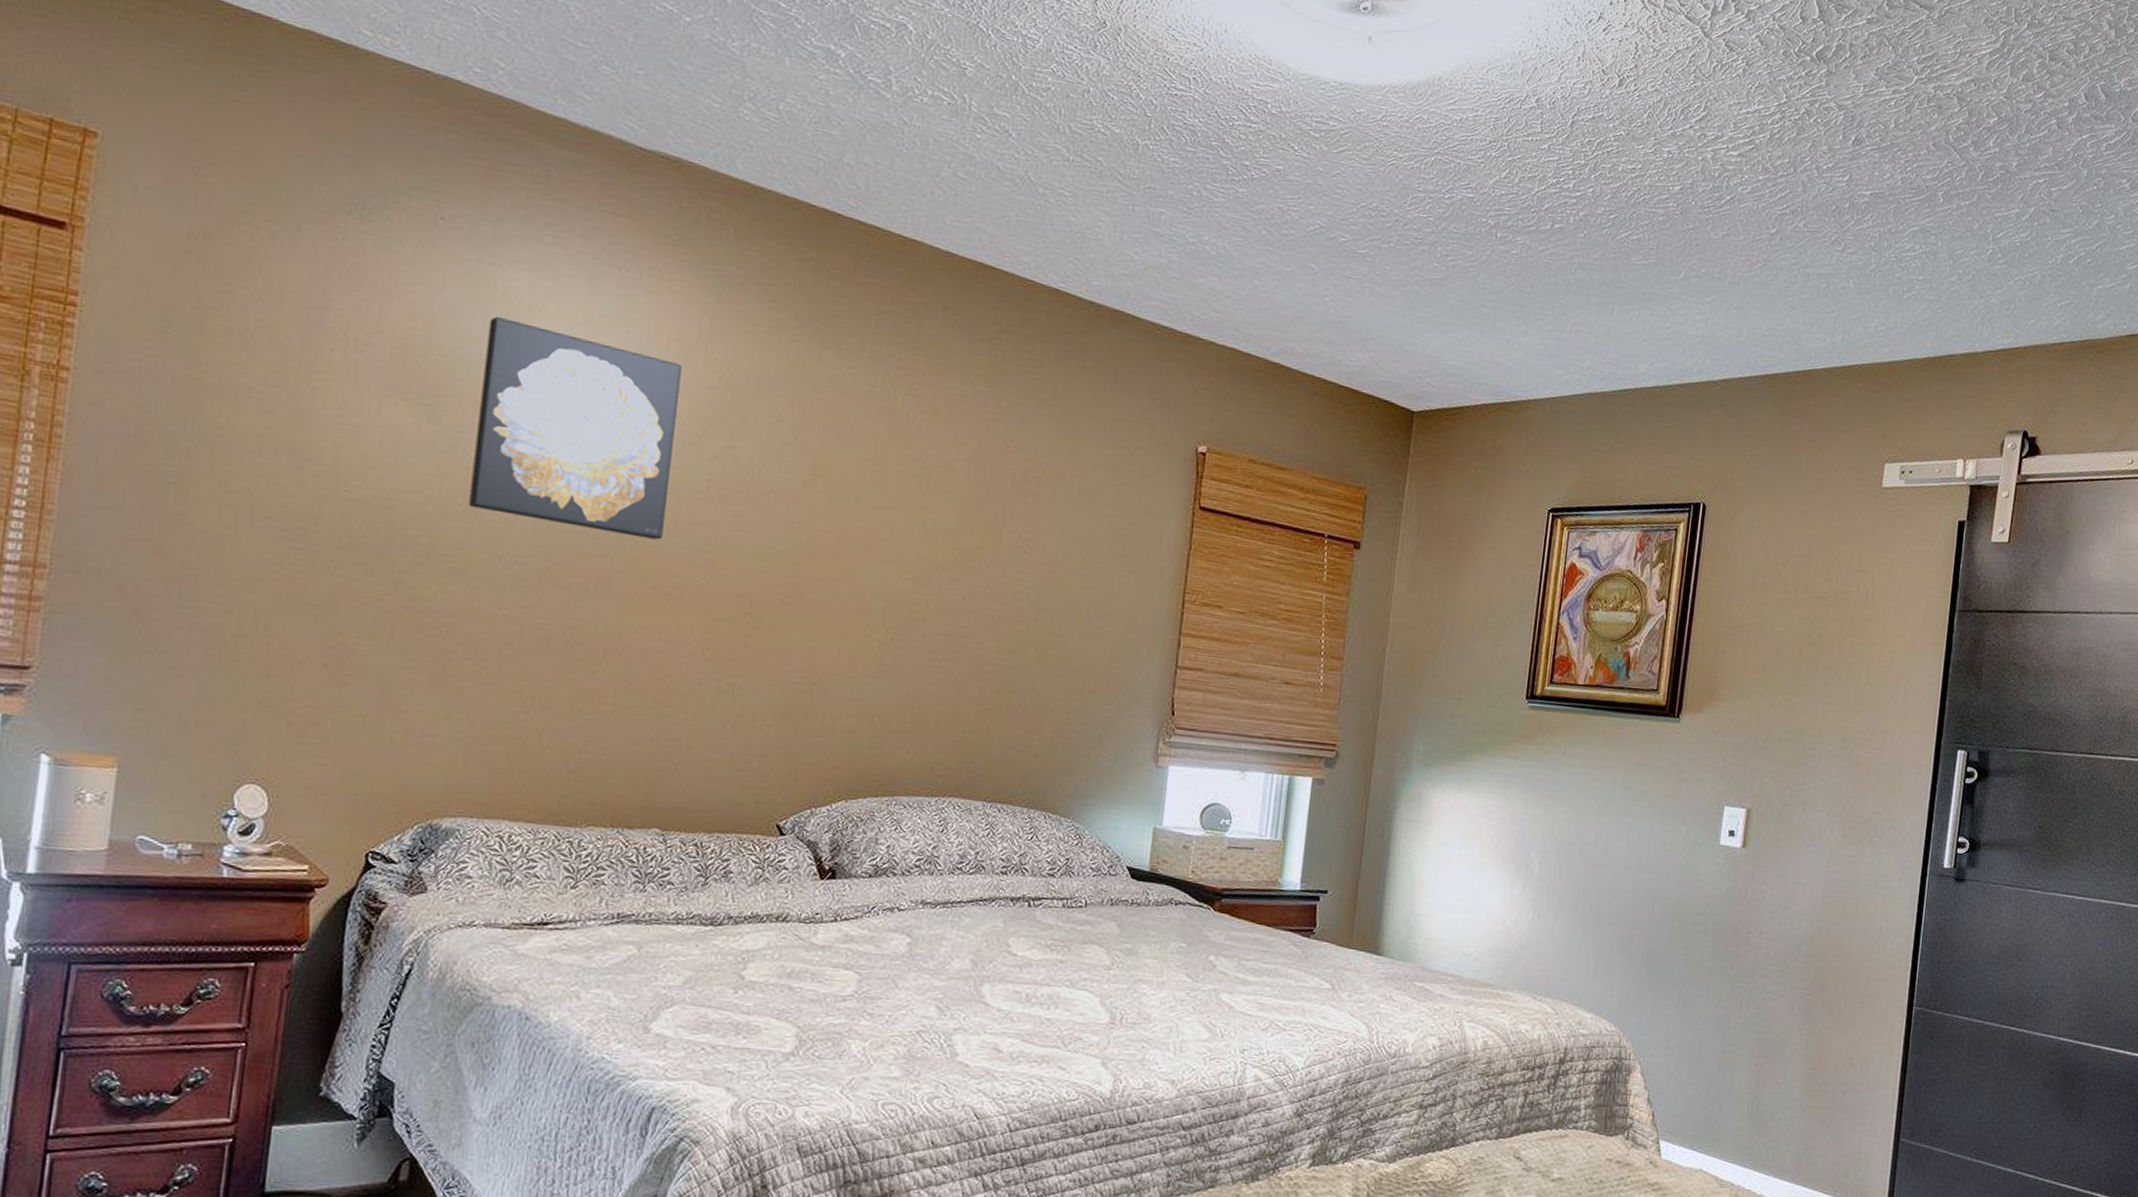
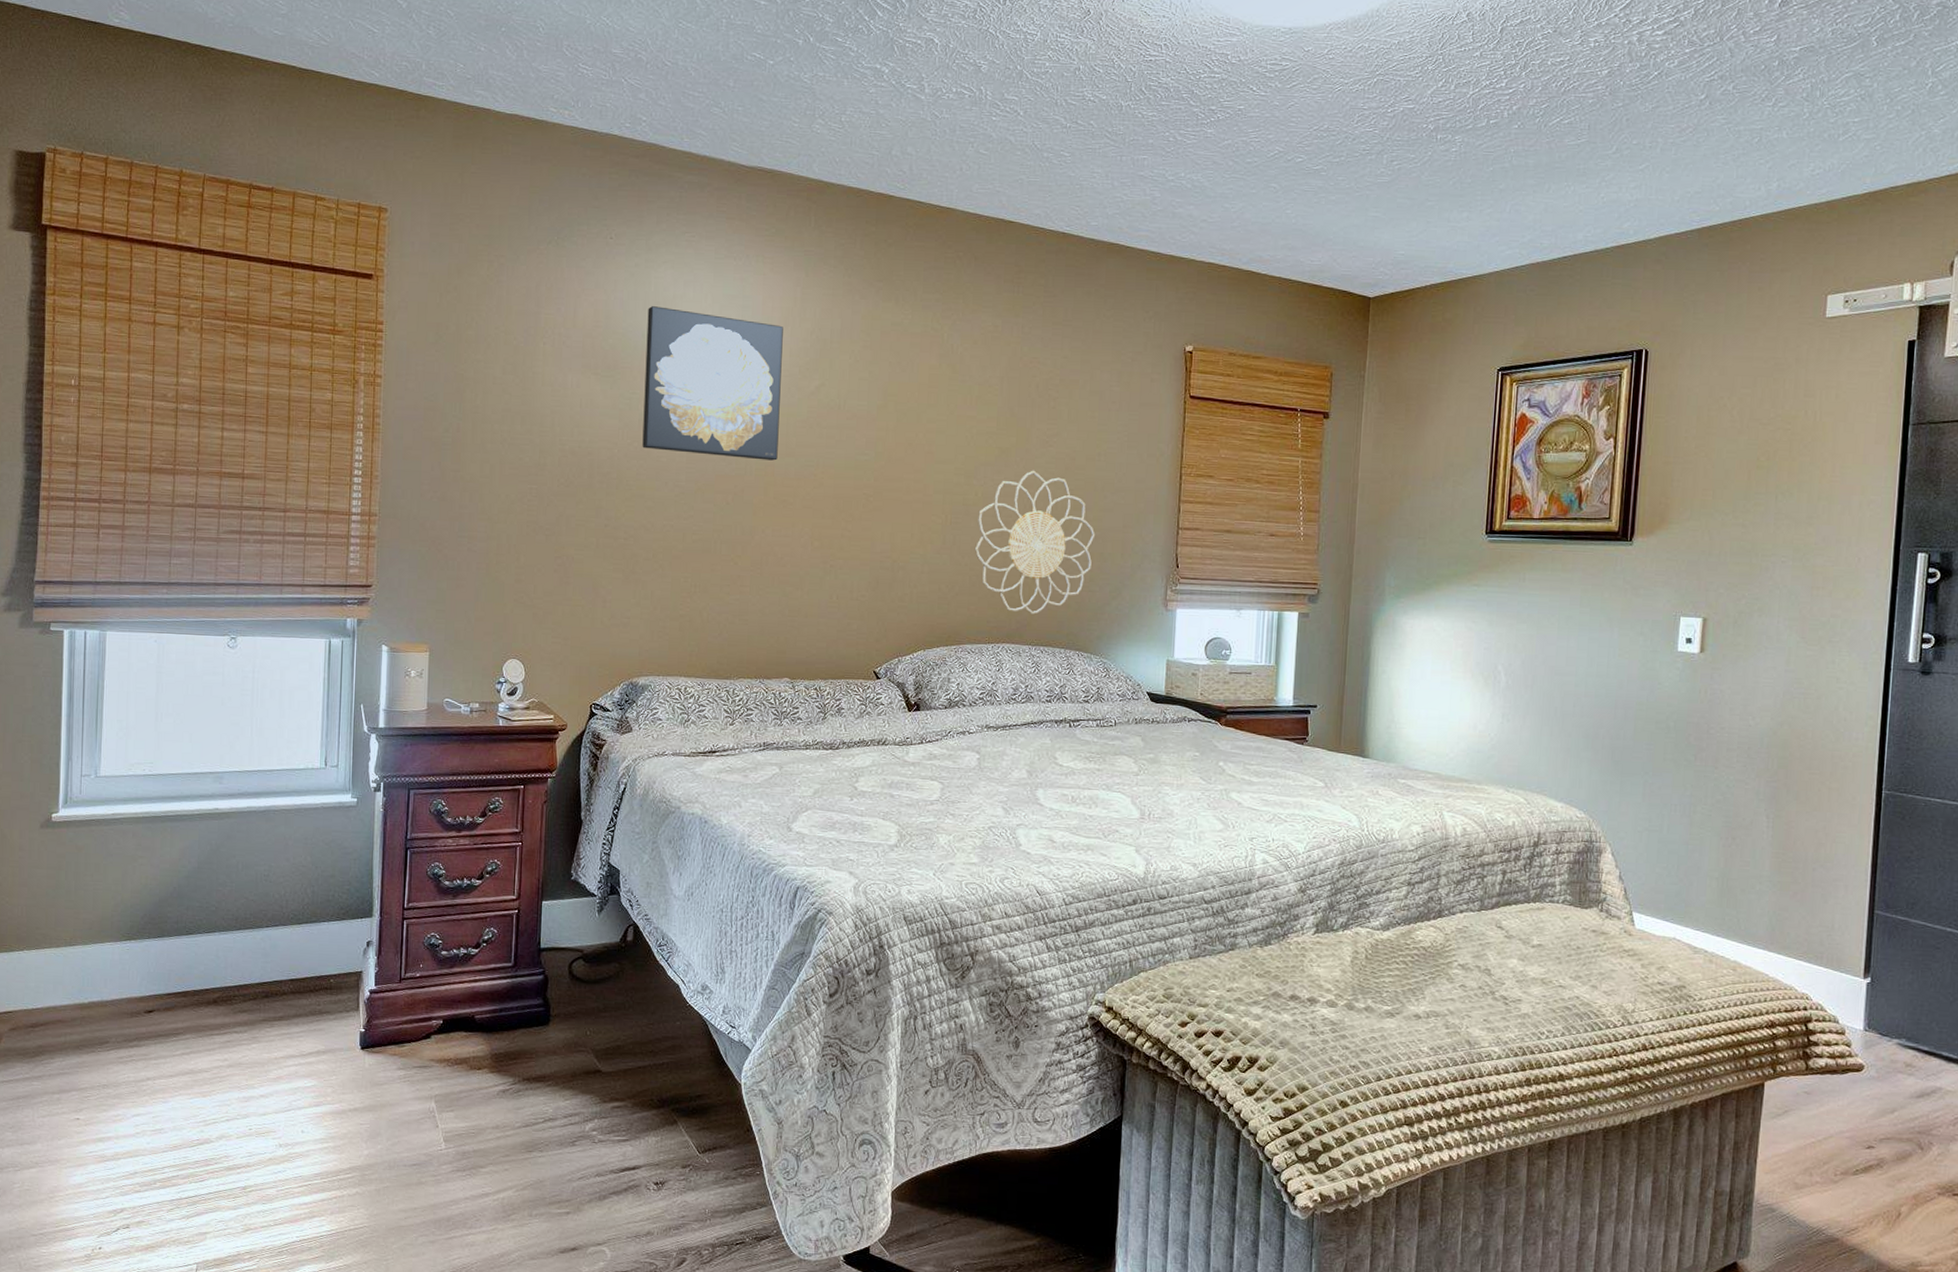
decorative wall piece: none [921,580,1075,763] -> present [975,470,1096,615]

